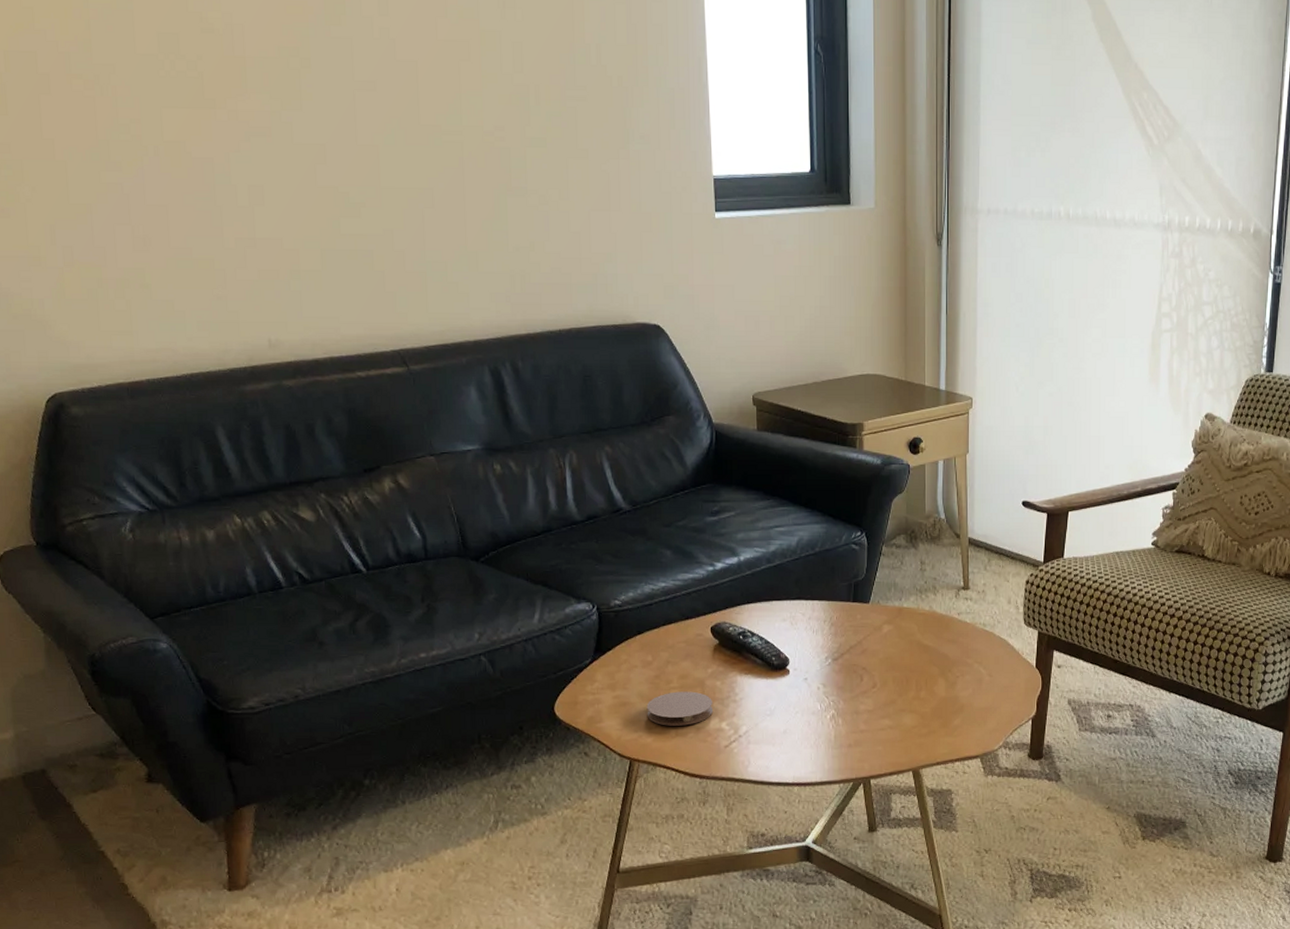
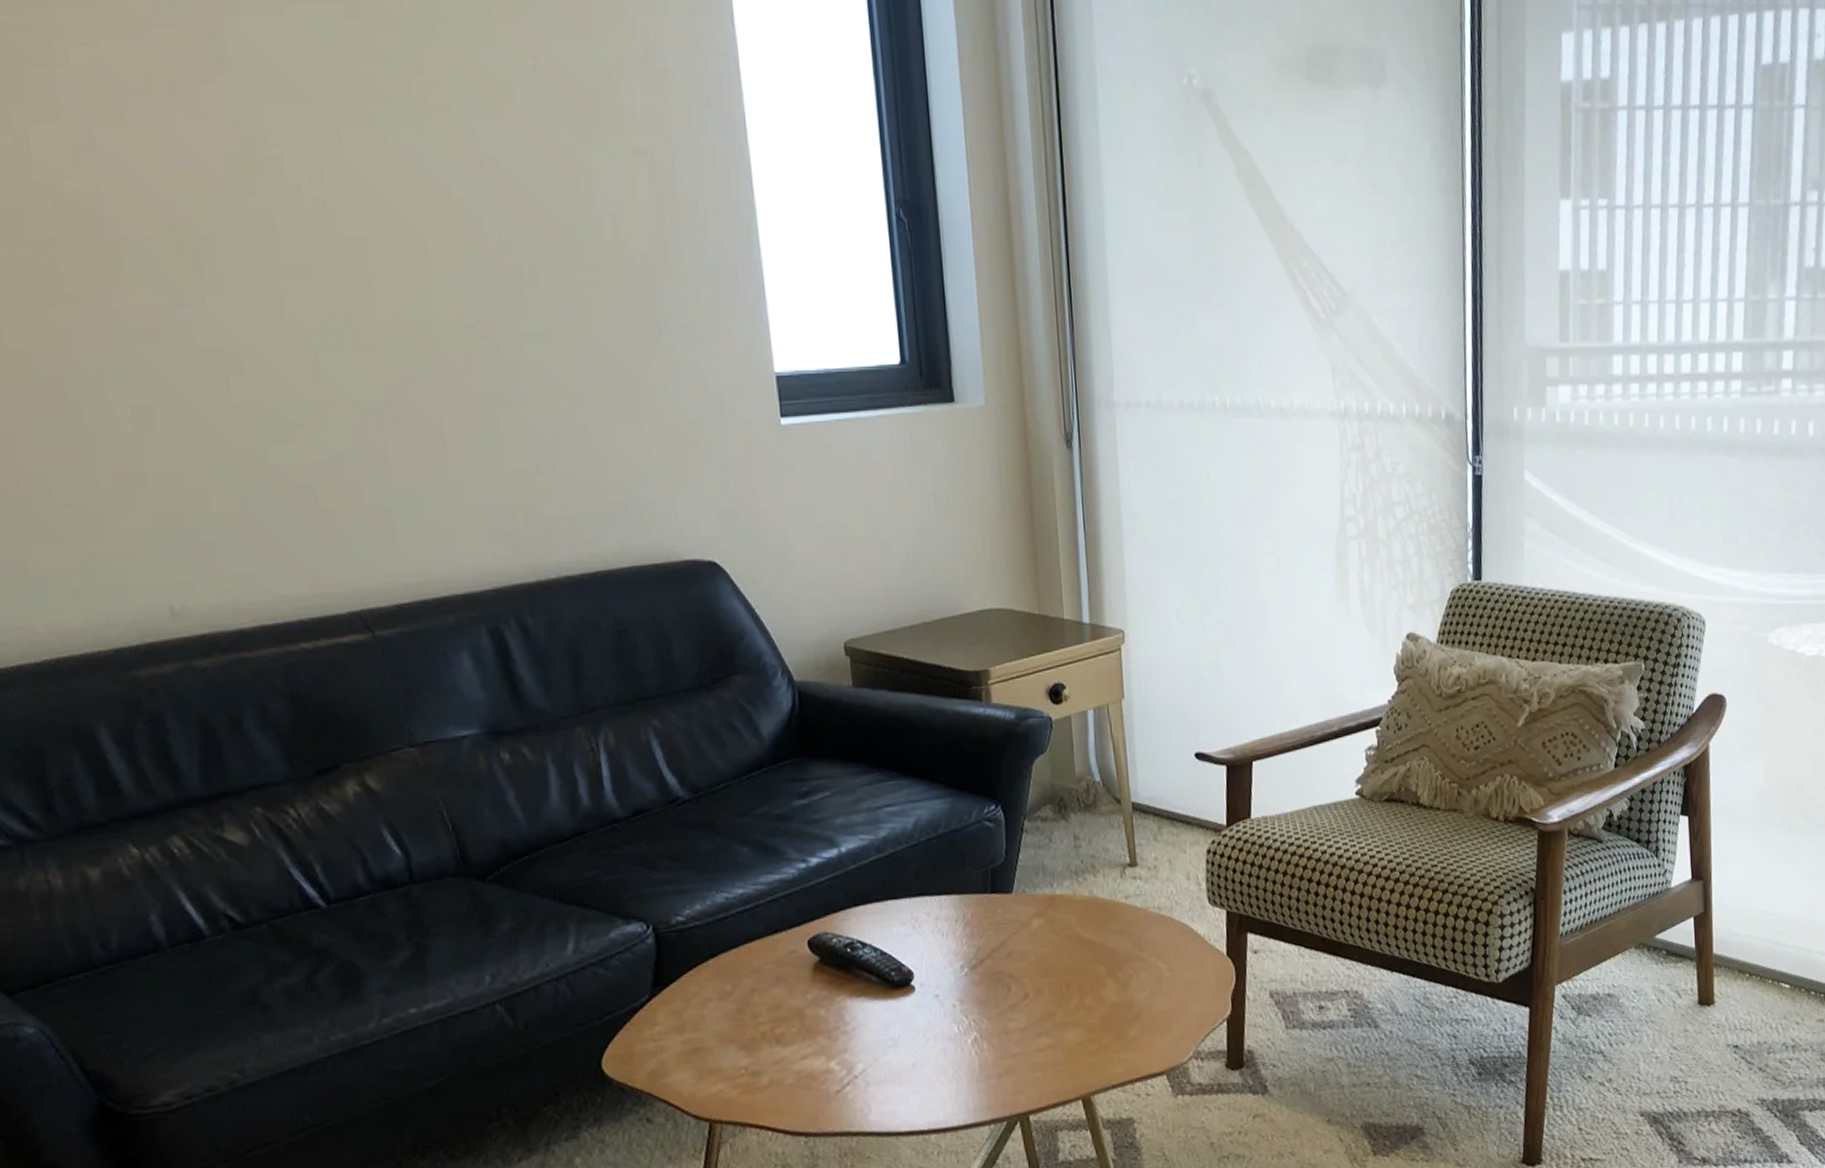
coaster: present [646,691,713,726] -> none [727,1025,817,1073]

